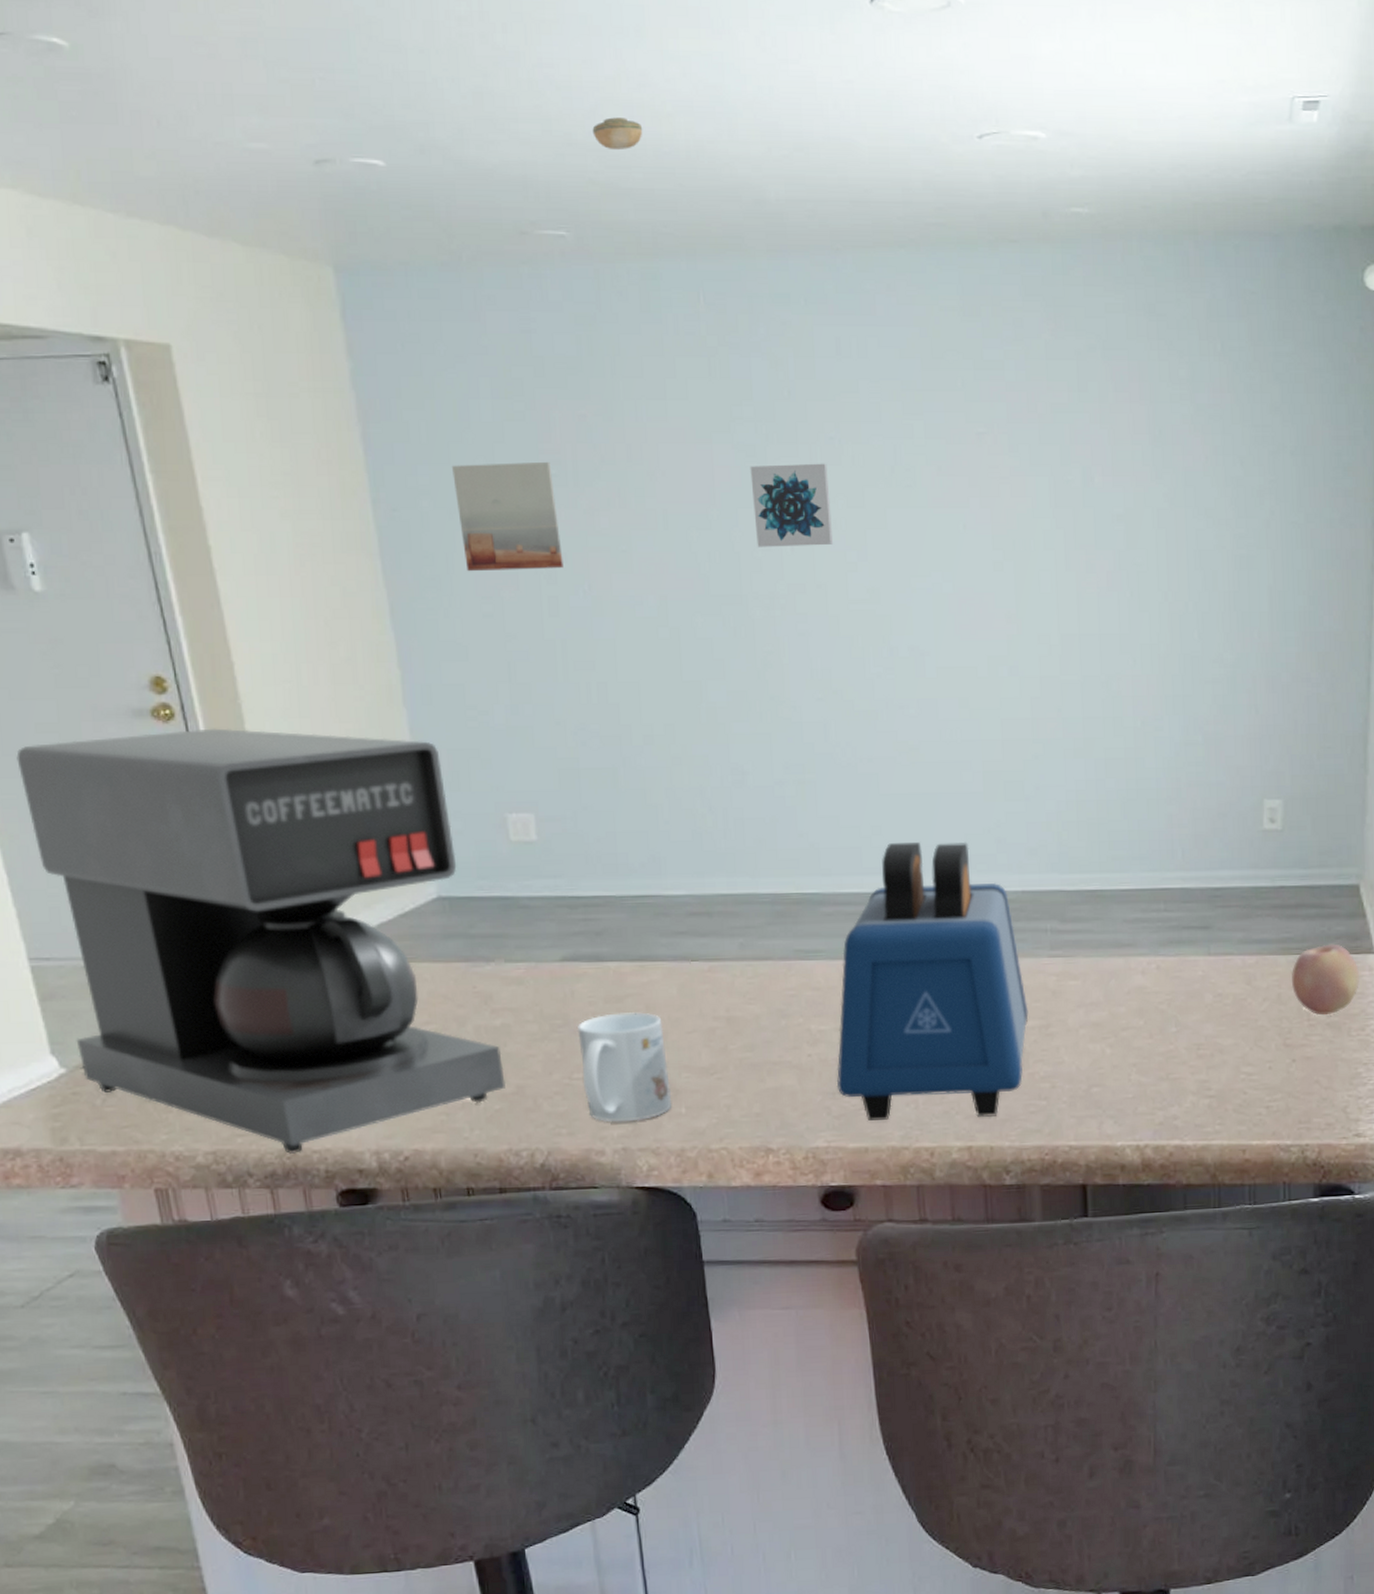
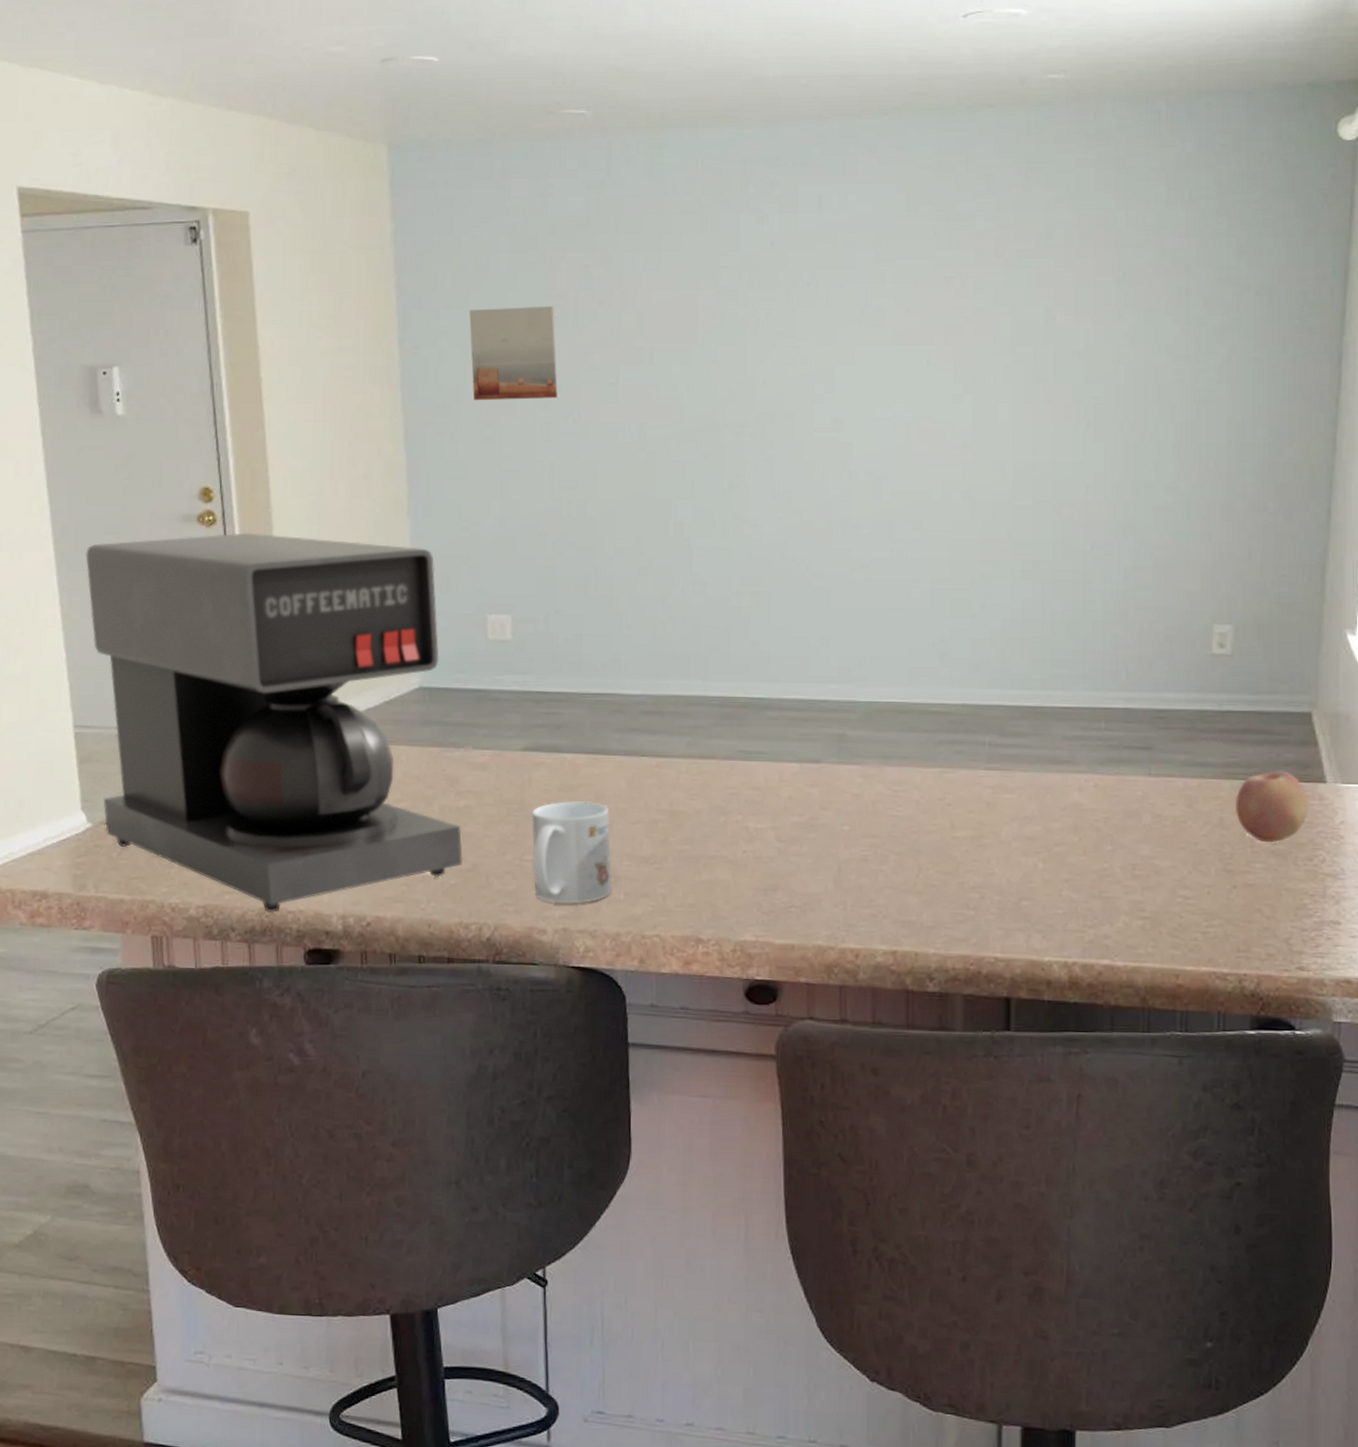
smoke detector: present [592,117,643,151] -> none [616,13,660,41]
wall art: present [750,463,834,547] -> none [731,305,803,381]
toaster: present [836,841,1029,1121] -> none [768,653,962,923]

